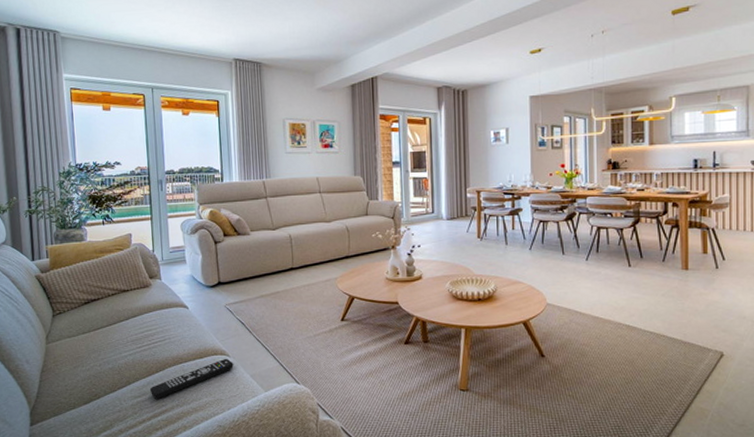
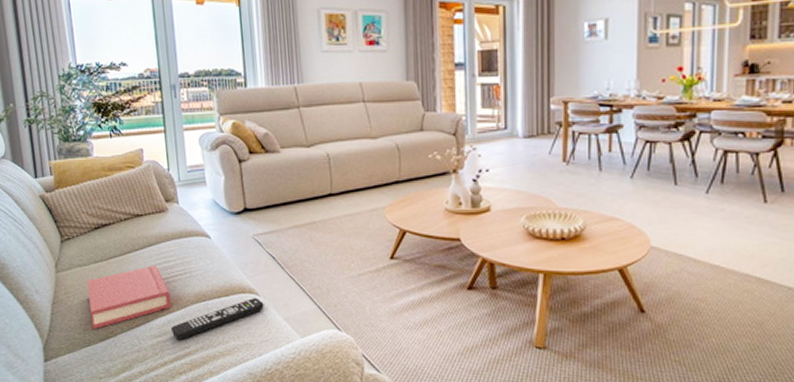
hardback book: none [75,333,151,394] -> present [87,265,172,330]

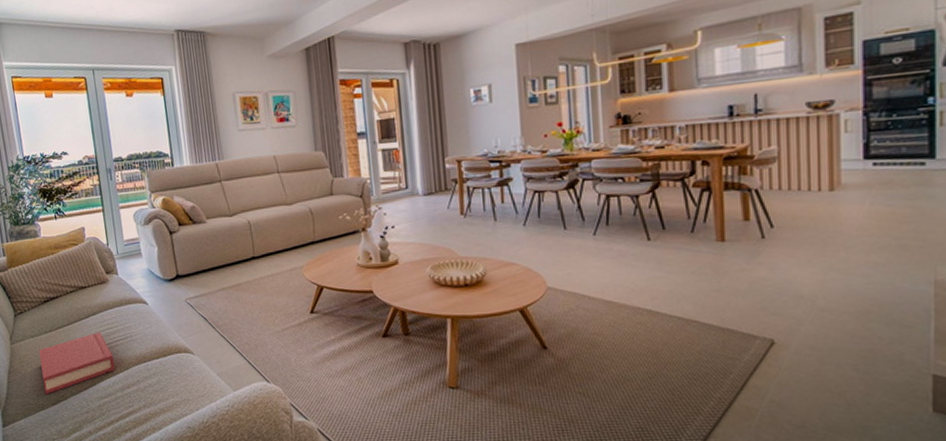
remote control: present [171,297,264,340] -> none [116,356,199,399]

